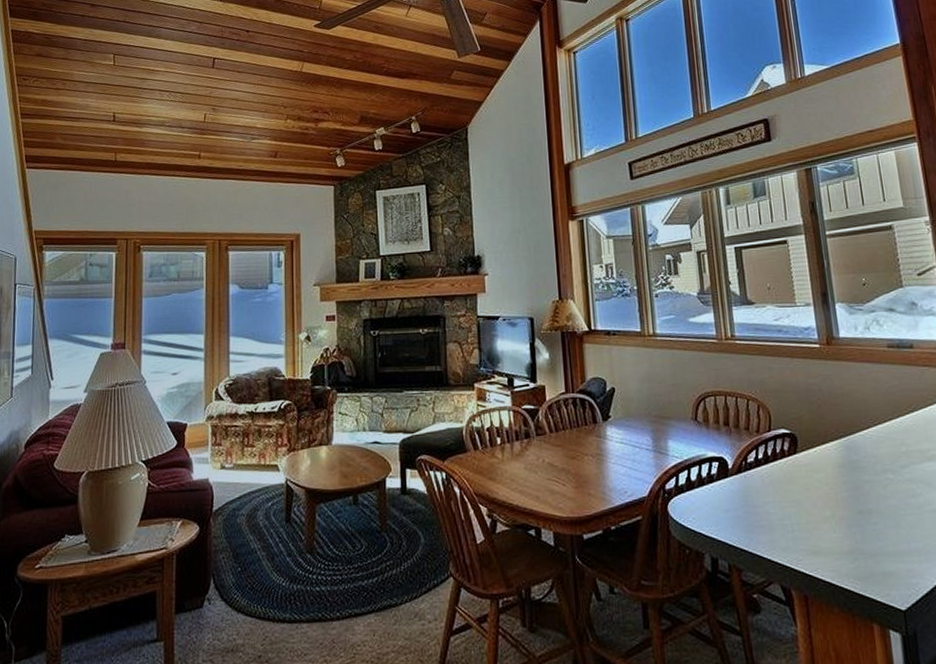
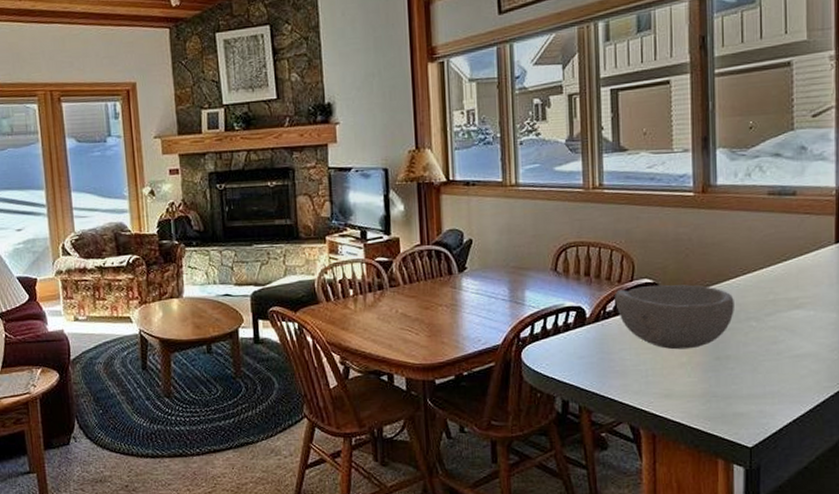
bowl: none [754,435,871,503] -> present [615,284,734,350]

